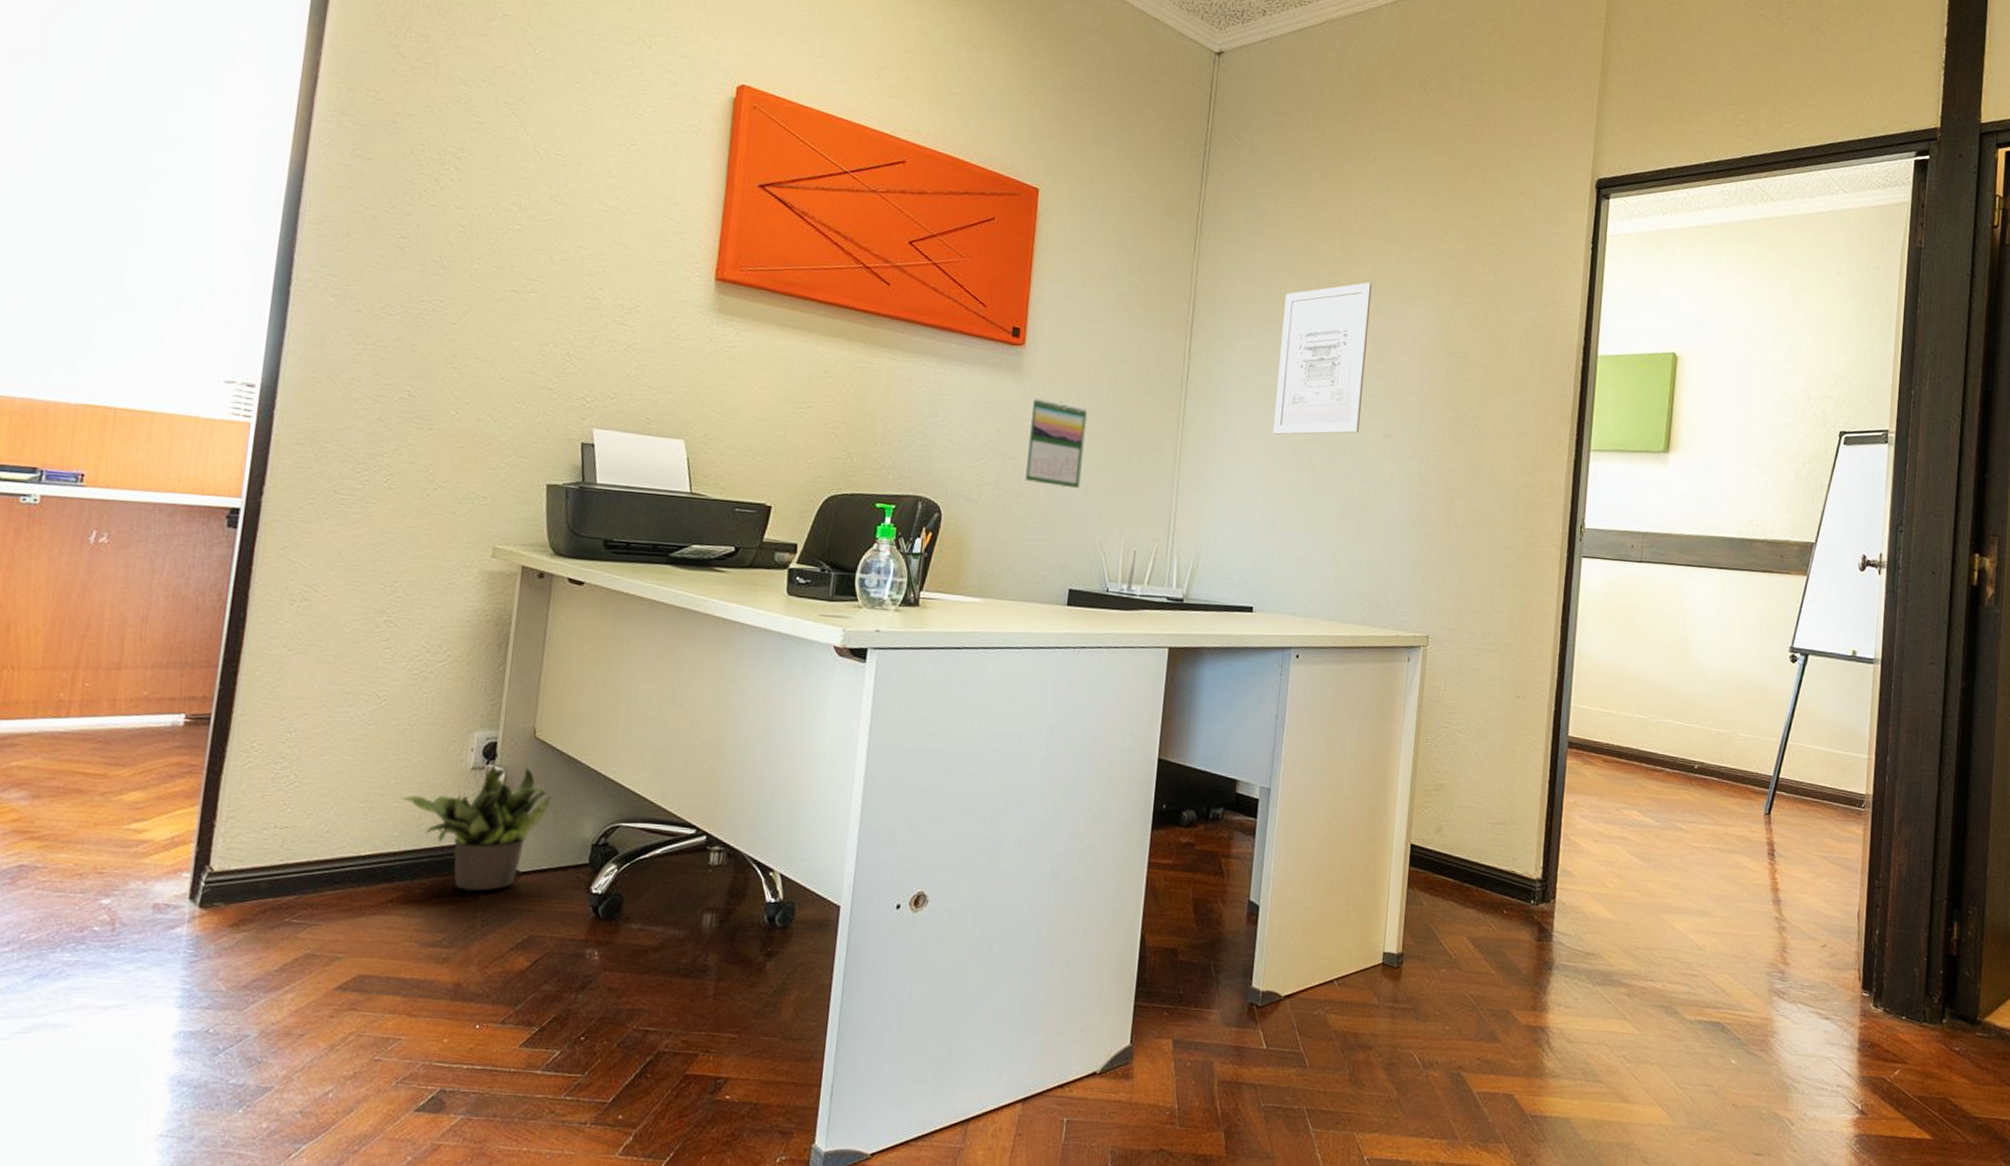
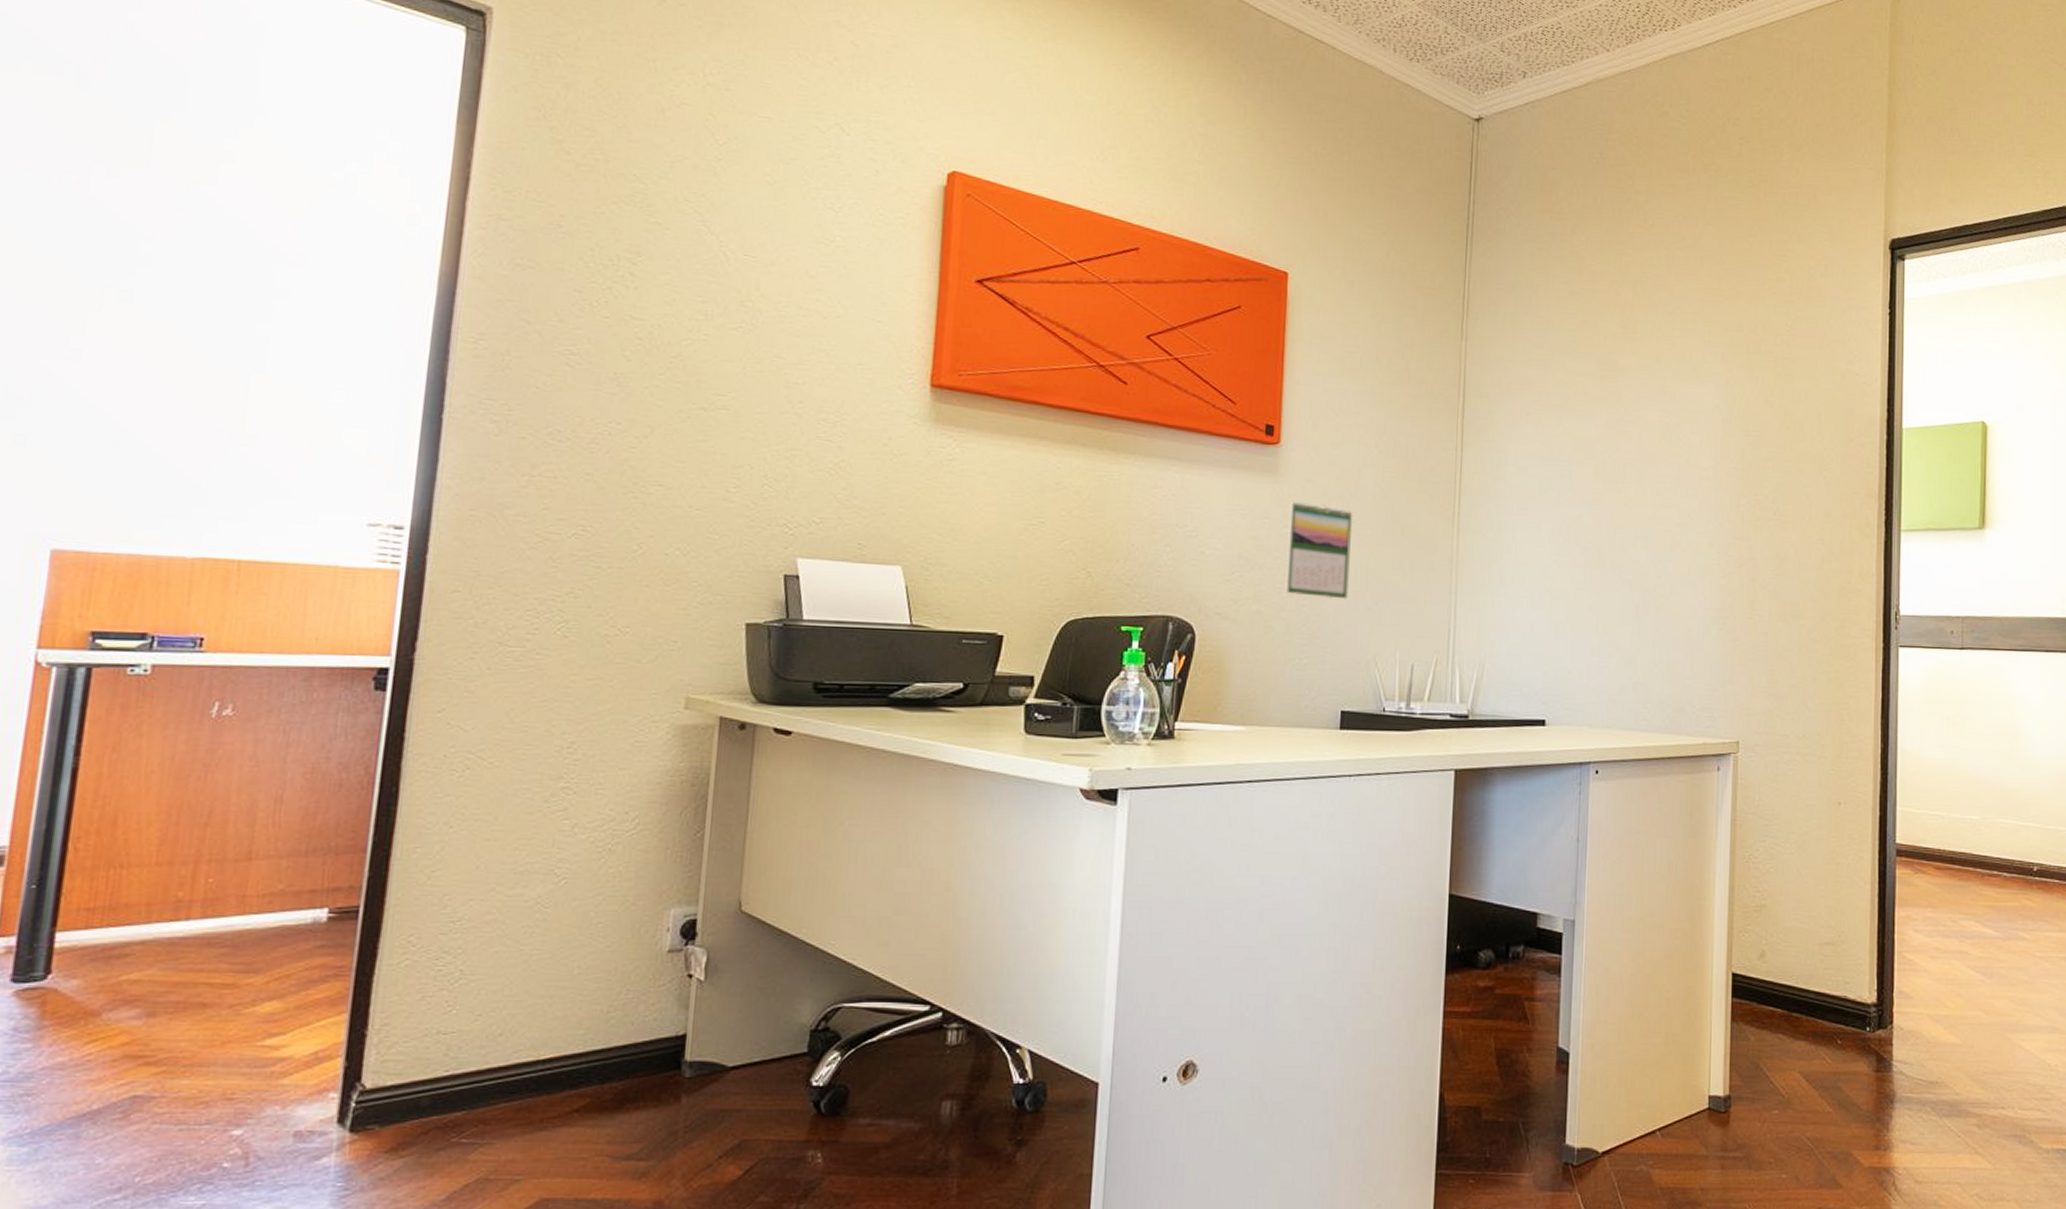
potted plant: present [402,764,552,892] -> none [587,944,763,1093]
wall art: present [1273,282,1373,435] -> none [1558,360,1657,529]

